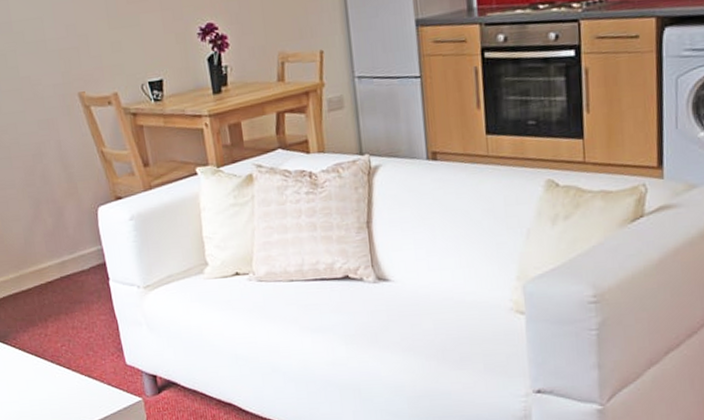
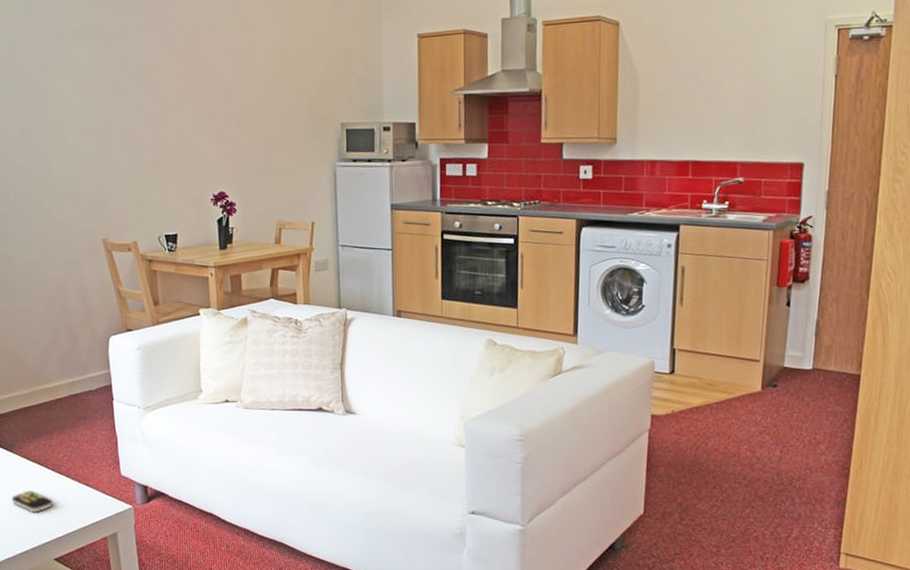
remote control: none [11,385,56,410] -> present [11,491,53,513]

